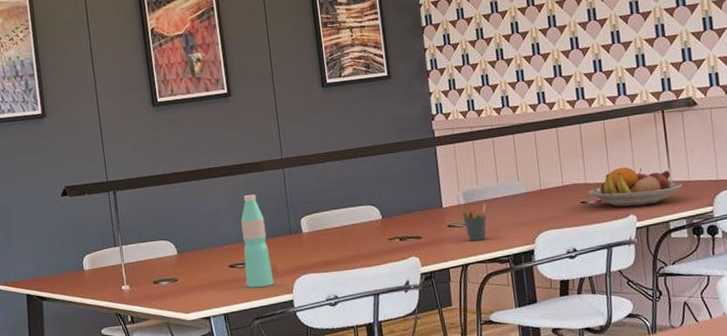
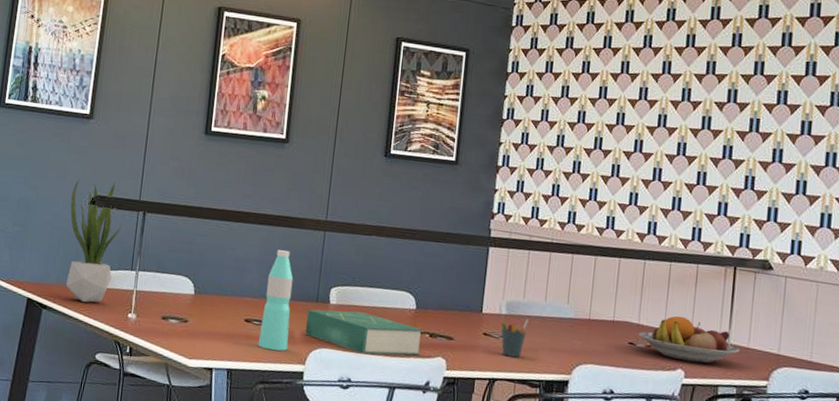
potted plant: none [43,170,99,286] -> present [65,179,123,303]
book: none [283,232,396,270] -> present [304,309,423,356]

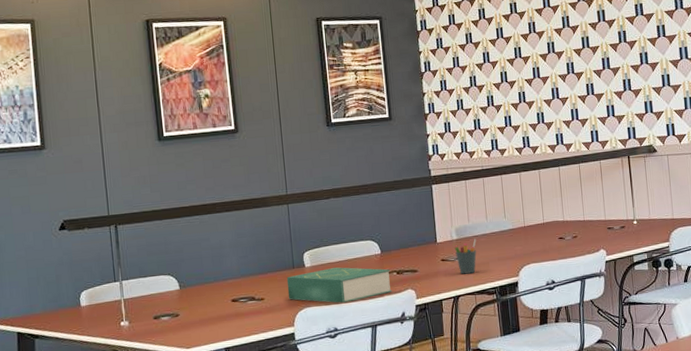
potted plant: present [65,179,123,303] -> none [40,204,97,323]
water bottle: present [258,250,294,351] -> none [244,230,276,322]
fruit bowl: present [637,315,740,364] -> none [564,206,644,243]

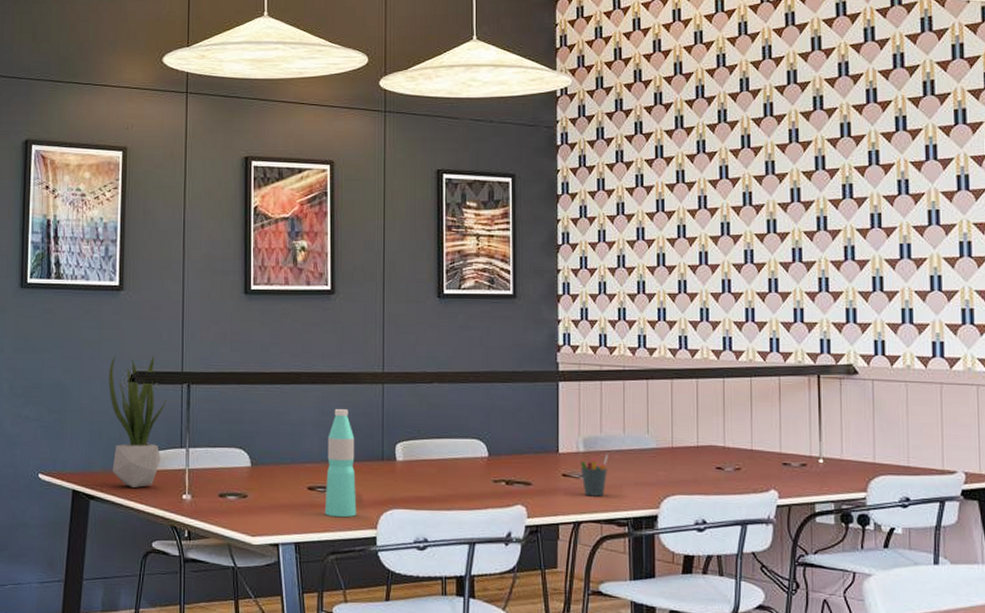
potted plant: none [40,204,97,323] -> present [109,356,167,488]
water bottle: none [244,230,276,322] -> present [324,409,357,518]
book: present [286,267,393,303] -> none [373,465,499,510]

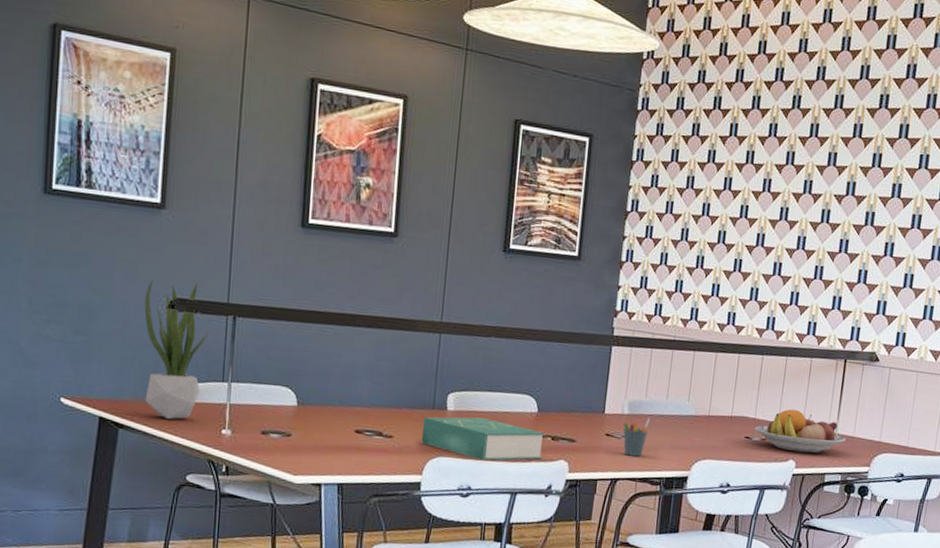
water bottle: present [324,409,357,518] -> none [370,355,407,462]
book: none [373,465,499,510] -> present [421,417,545,461]
fruit bowl: none [724,433,833,481] -> present [753,409,846,454]

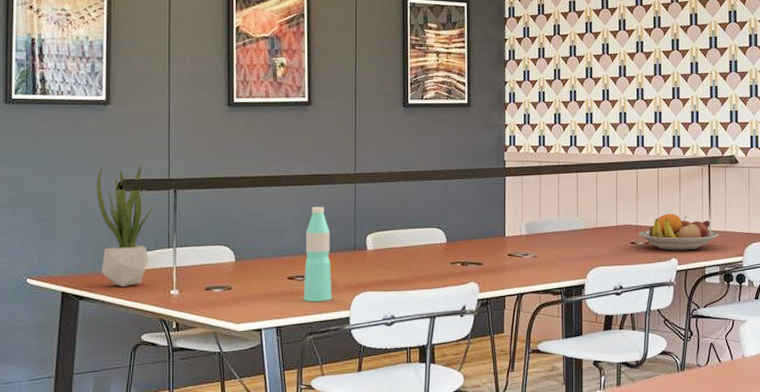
water bottle: none [370,355,407,462] -> present [303,207,332,302]
book: present [421,417,545,461] -> none [347,252,455,290]
pen holder: present [623,418,650,457] -> none [522,236,546,272]

